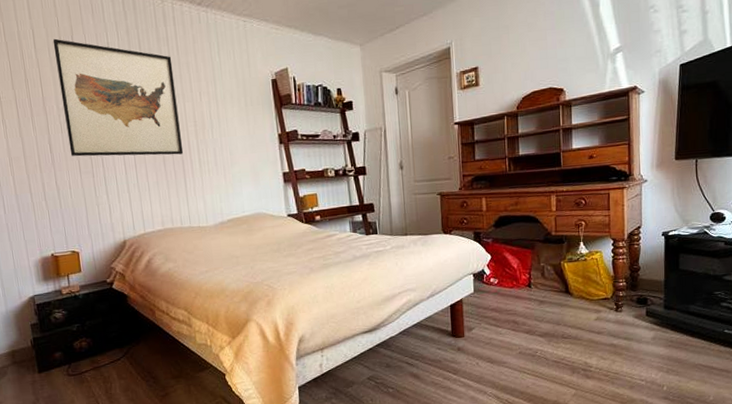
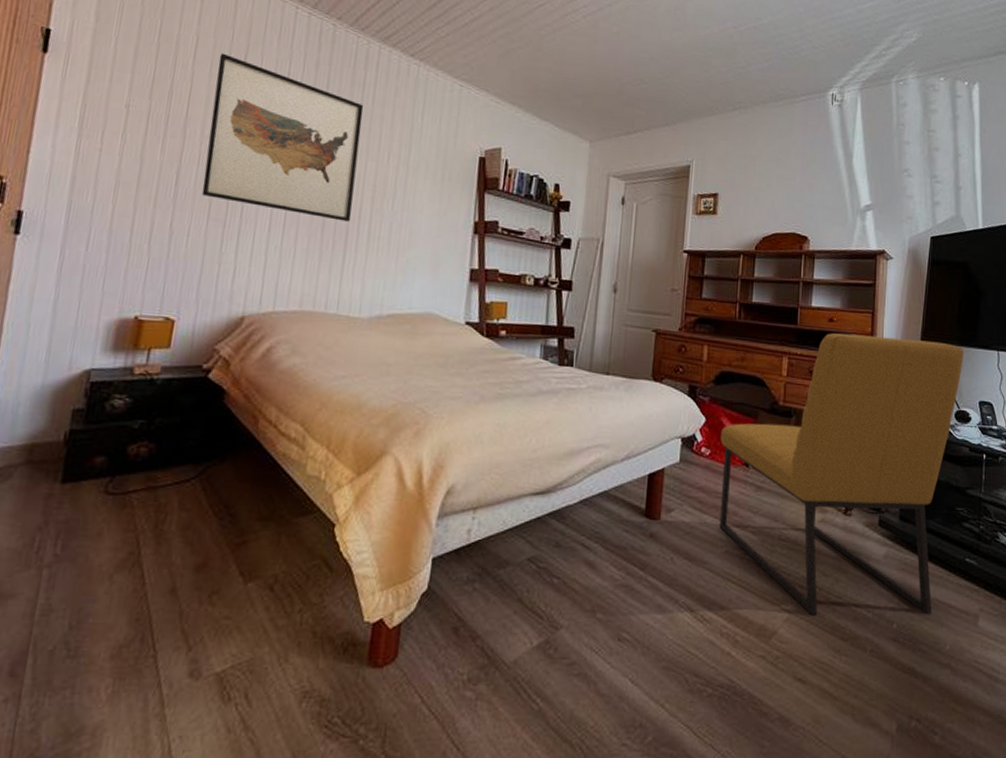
chair: none [504,157,716,390] -> present [719,333,964,616]

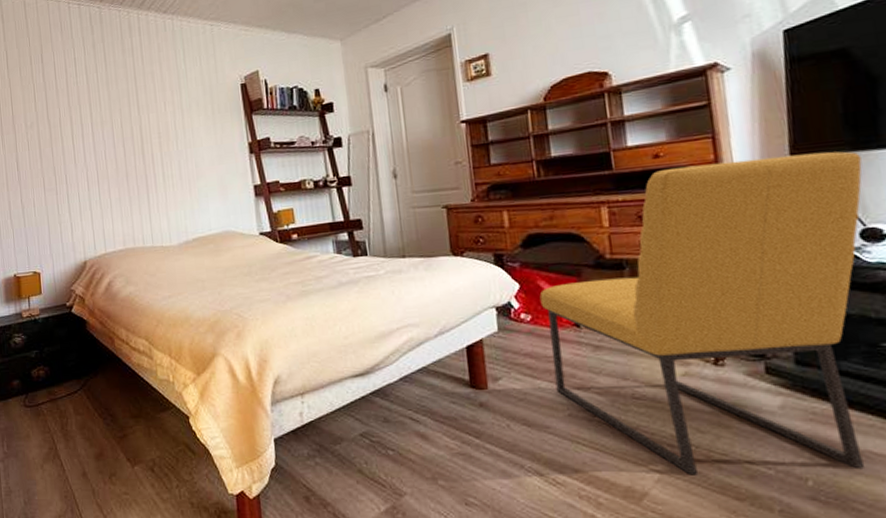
wall art: present [201,53,364,222] -> none [24,58,147,174]

